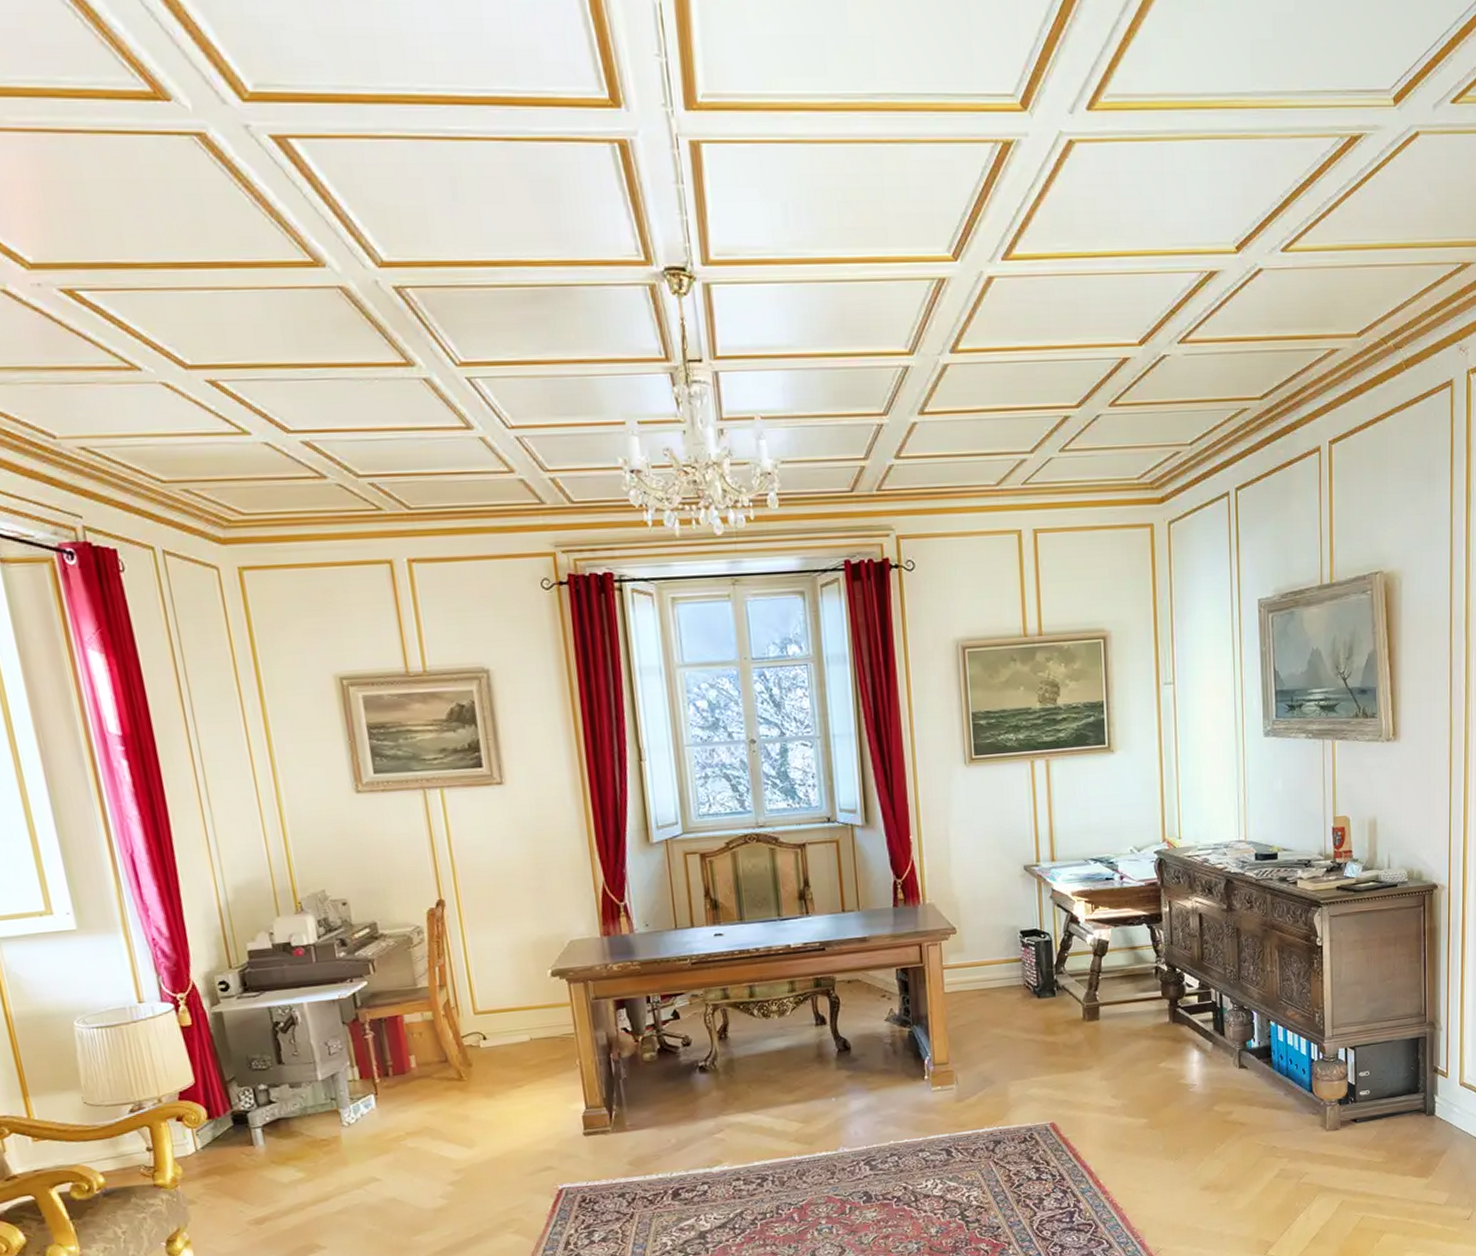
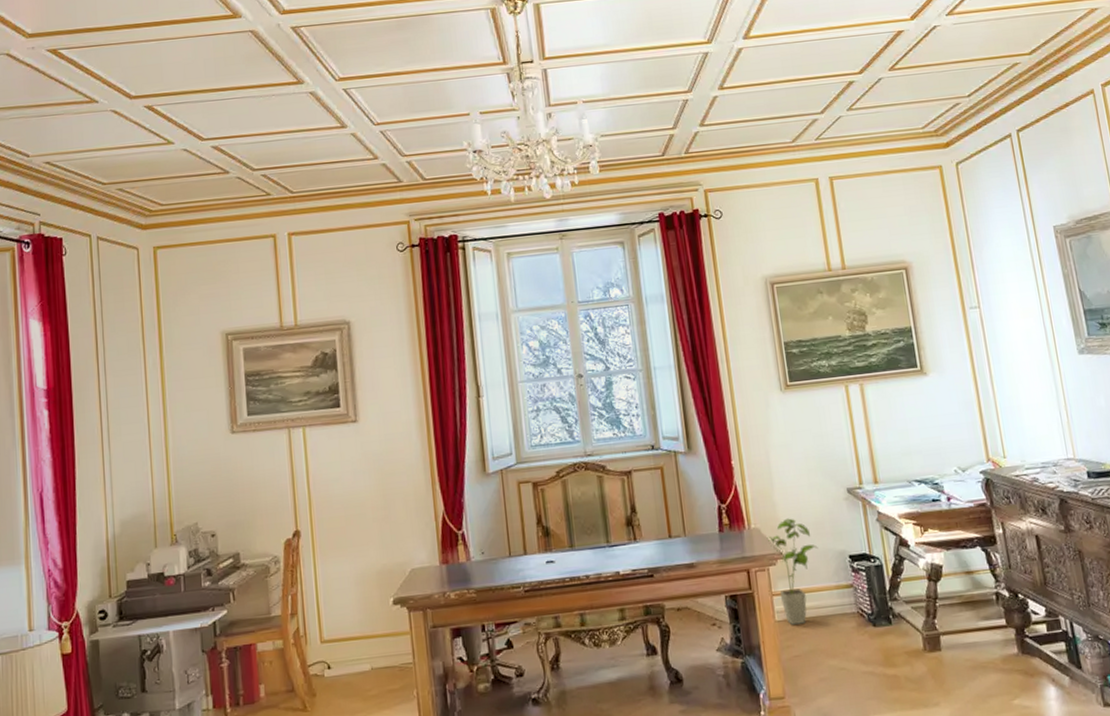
house plant: none [941,894,991,996] -> present [767,518,818,625]

